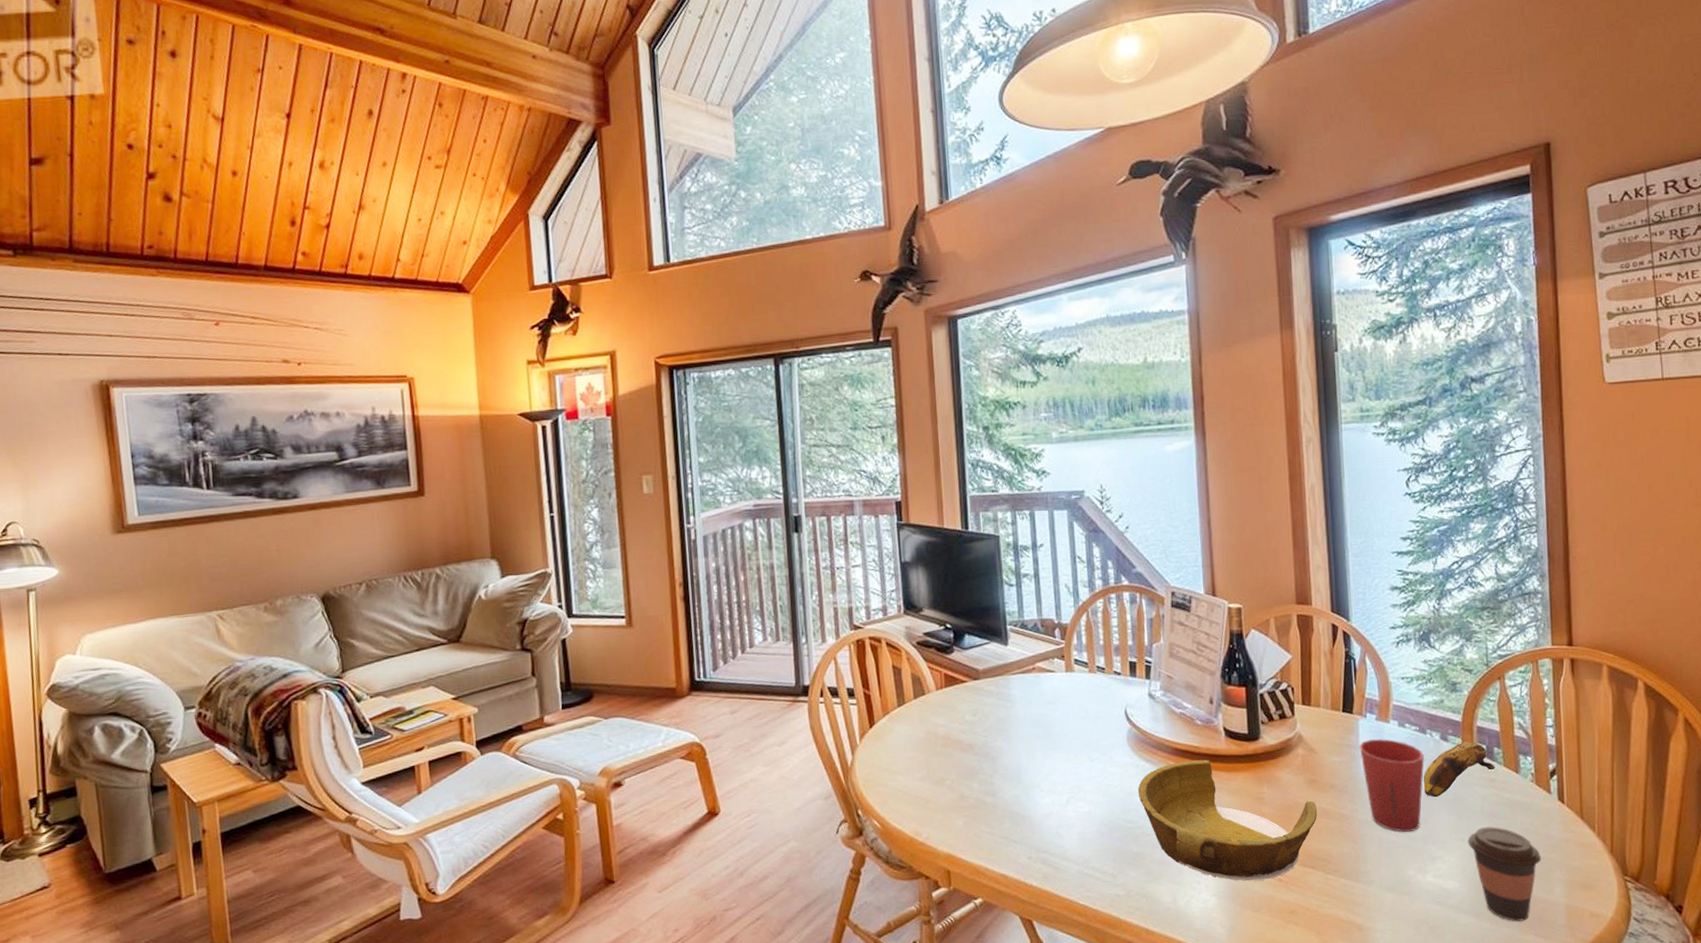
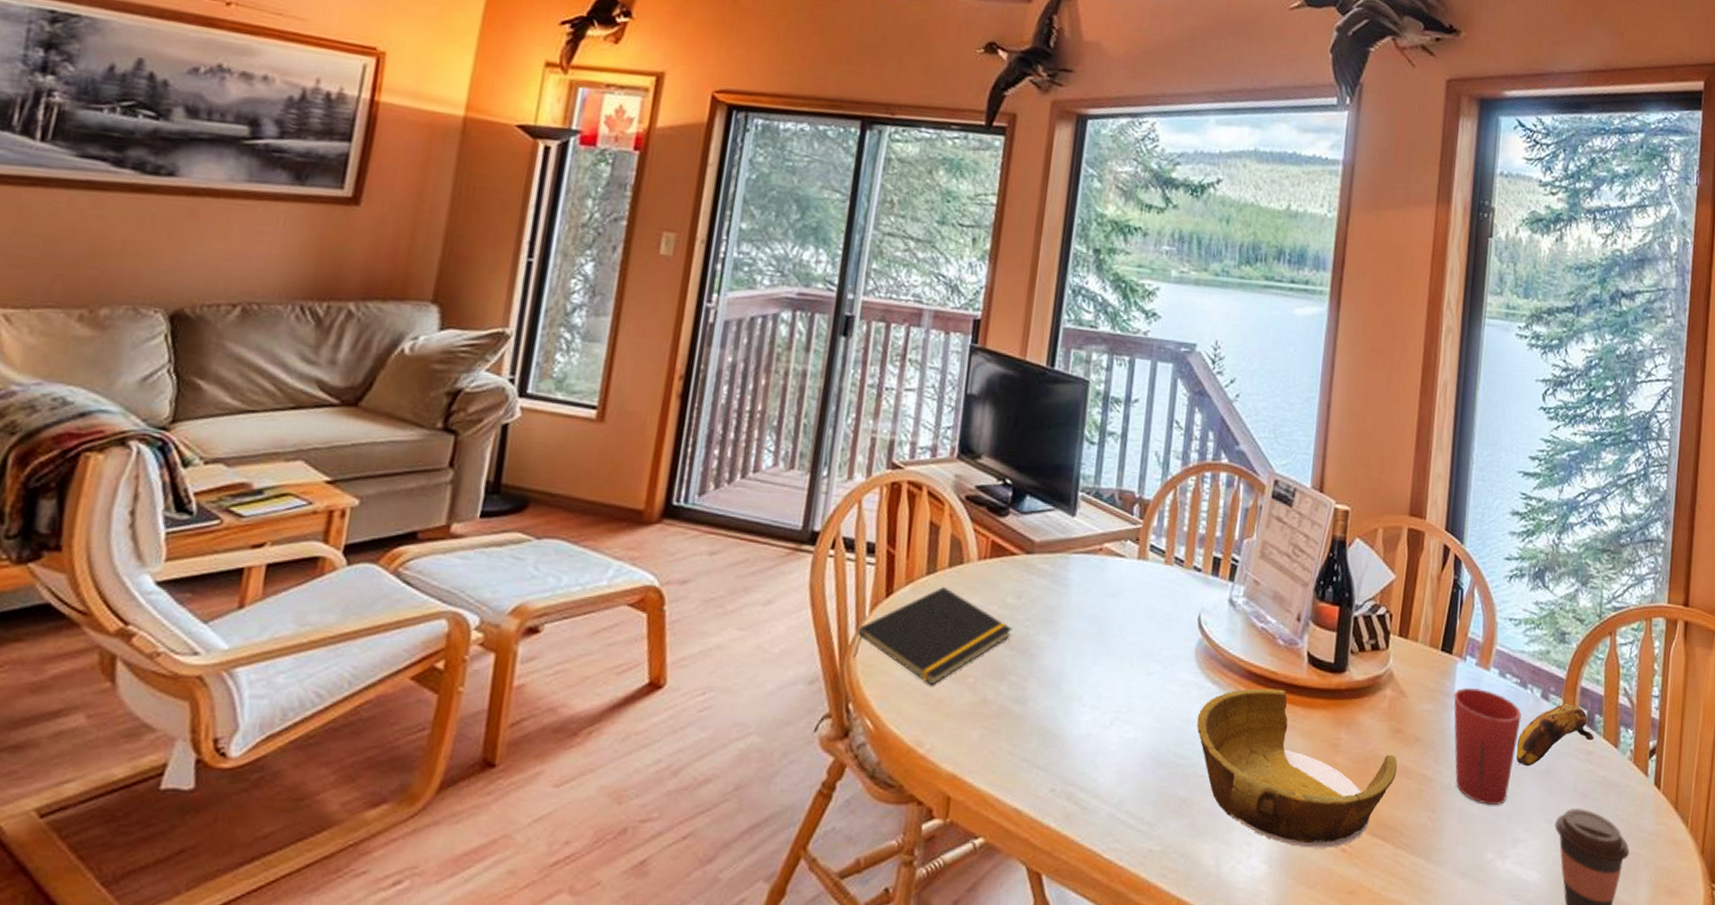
notepad: none [854,714,974,790] -> present [853,587,1013,686]

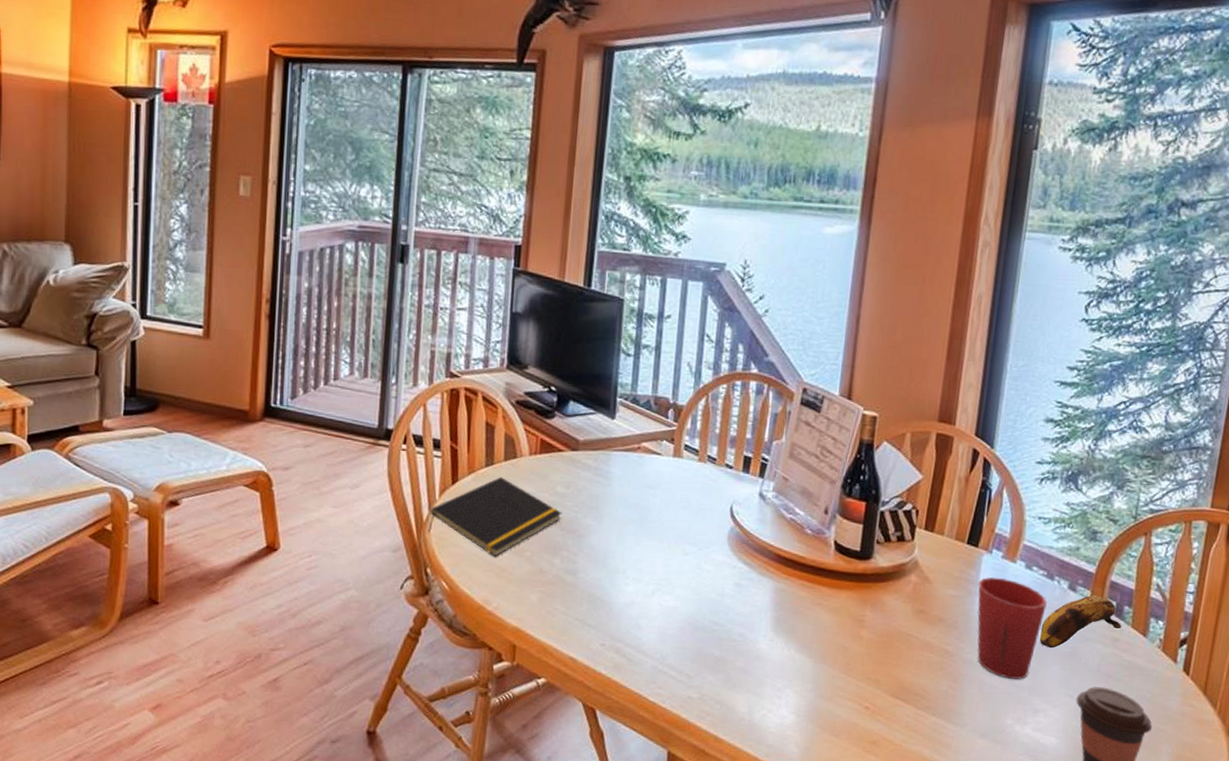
bowl: present [1197,688,1398,848] -> none [730,570,921,706]

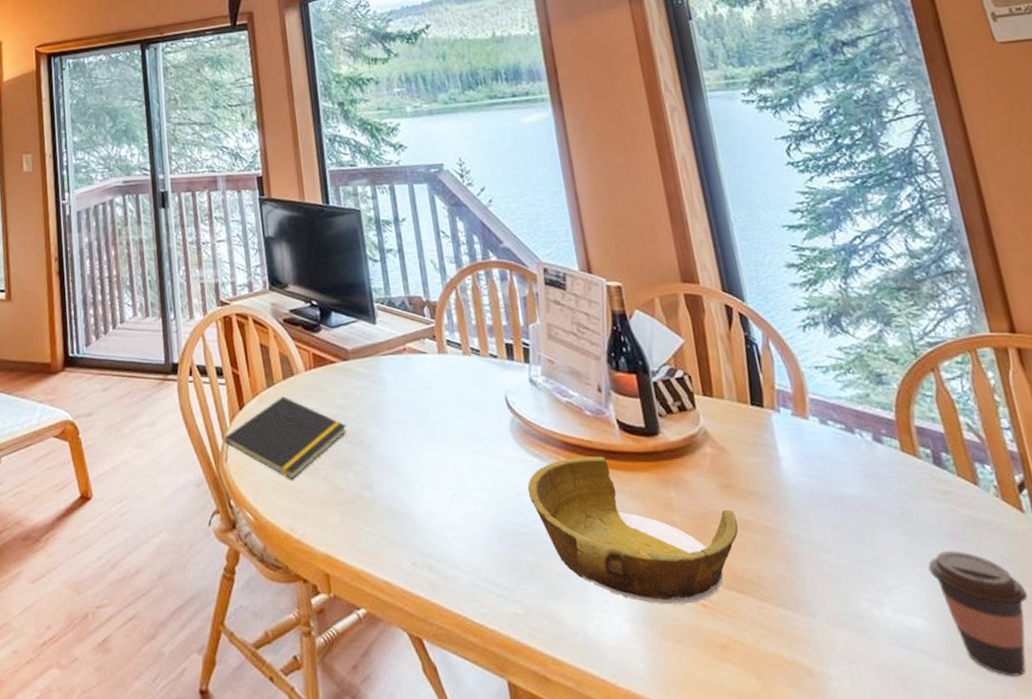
bowl: none [730,570,921,706] -> present [527,456,738,605]
cup: present [977,577,1047,679] -> none [776,438,866,553]
banana: present [1039,595,1122,649] -> none [860,444,947,512]

